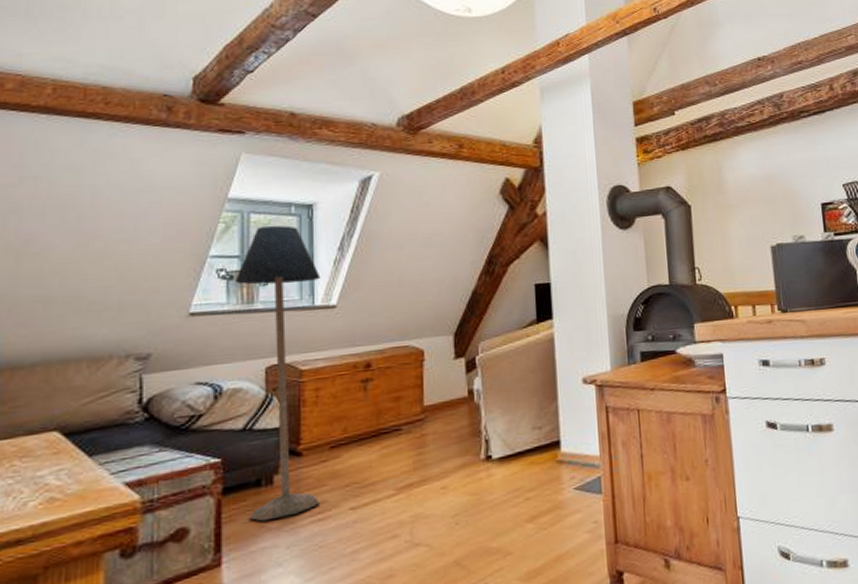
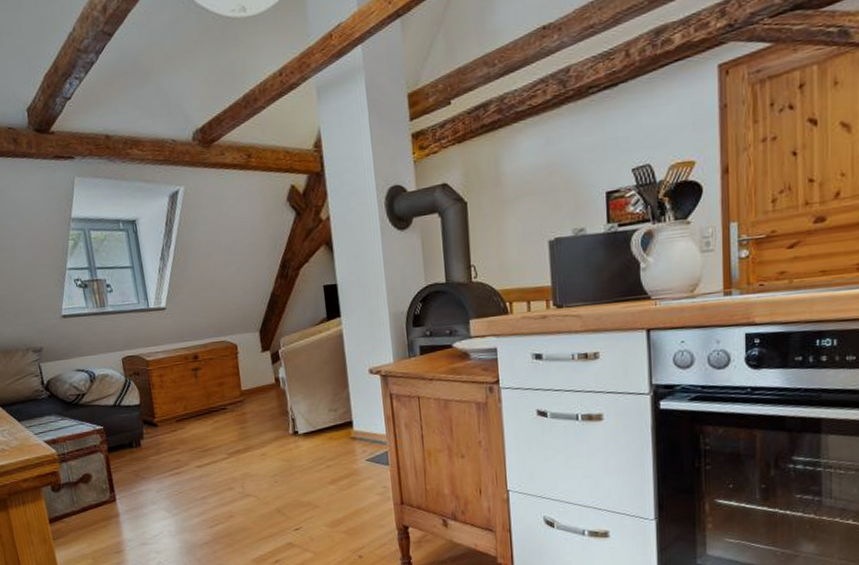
floor lamp: present [235,225,321,522] -> none [88,240,175,473]

